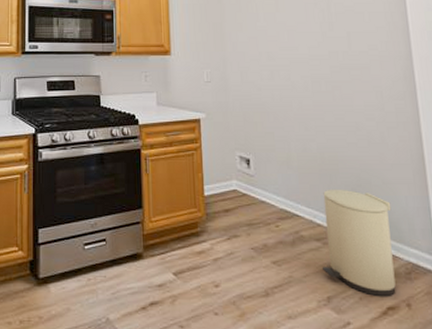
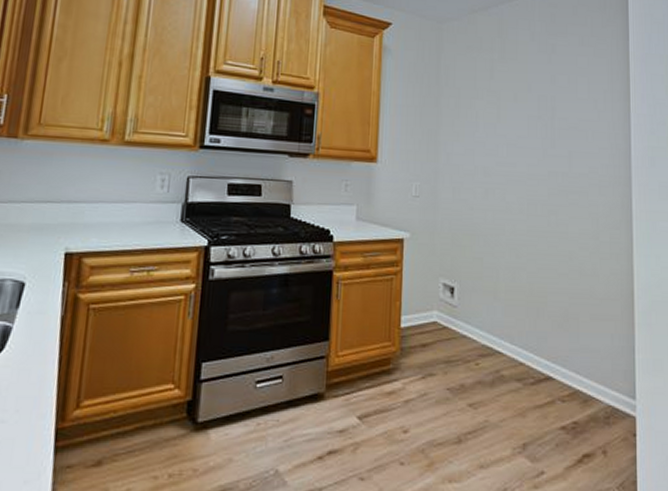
pedal bin: present [321,189,396,296] -> none [520,323,597,442]

